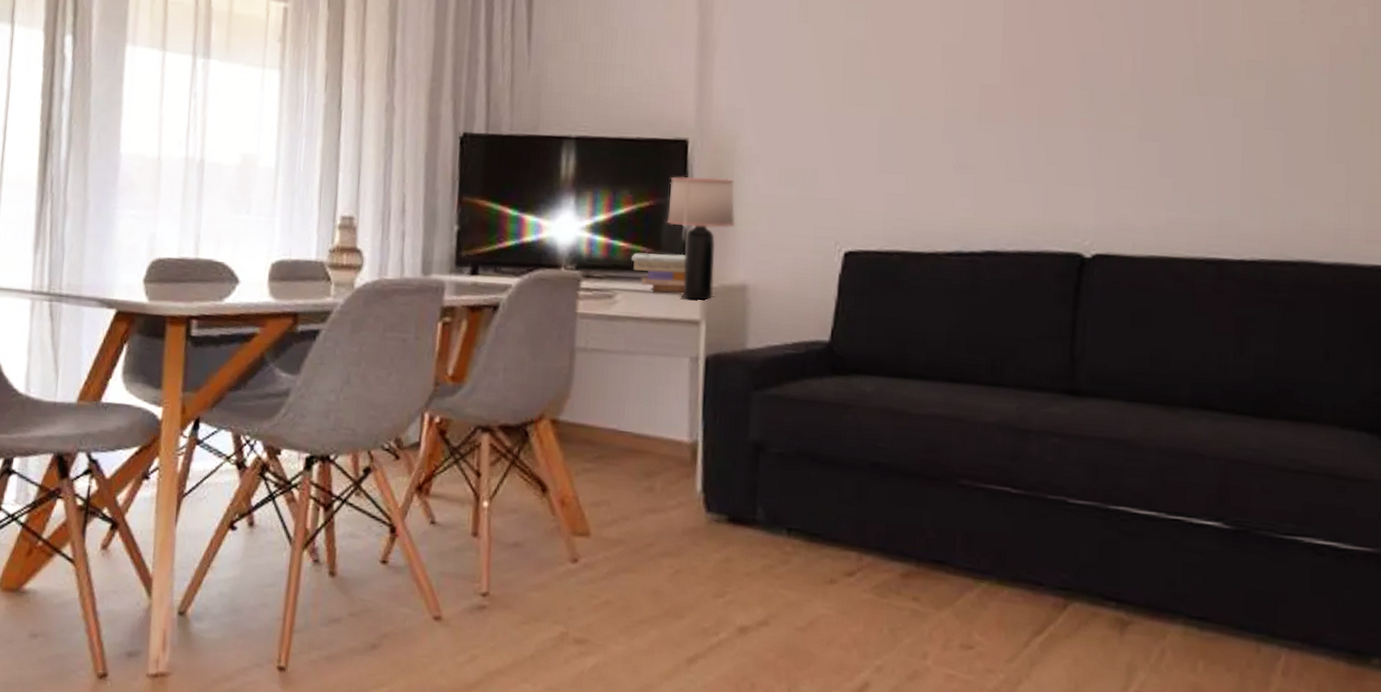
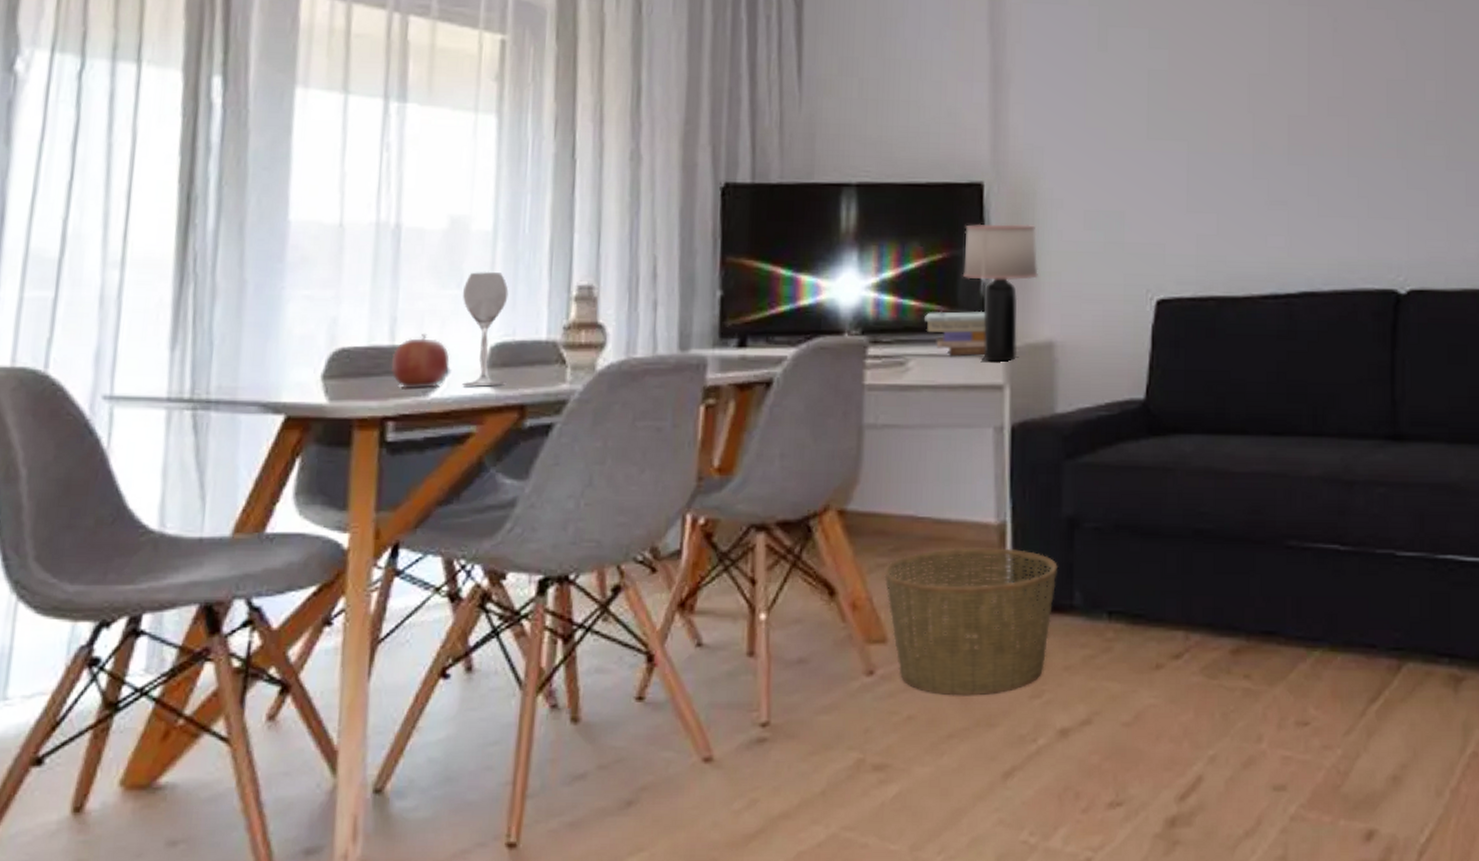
fruit: none [195,250,241,294] -> present [390,334,450,388]
wineglass: none [249,201,287,297] -> present [462,271,509,388]
basket: none [589,460,743,590] -> present [884,547,1058,696]

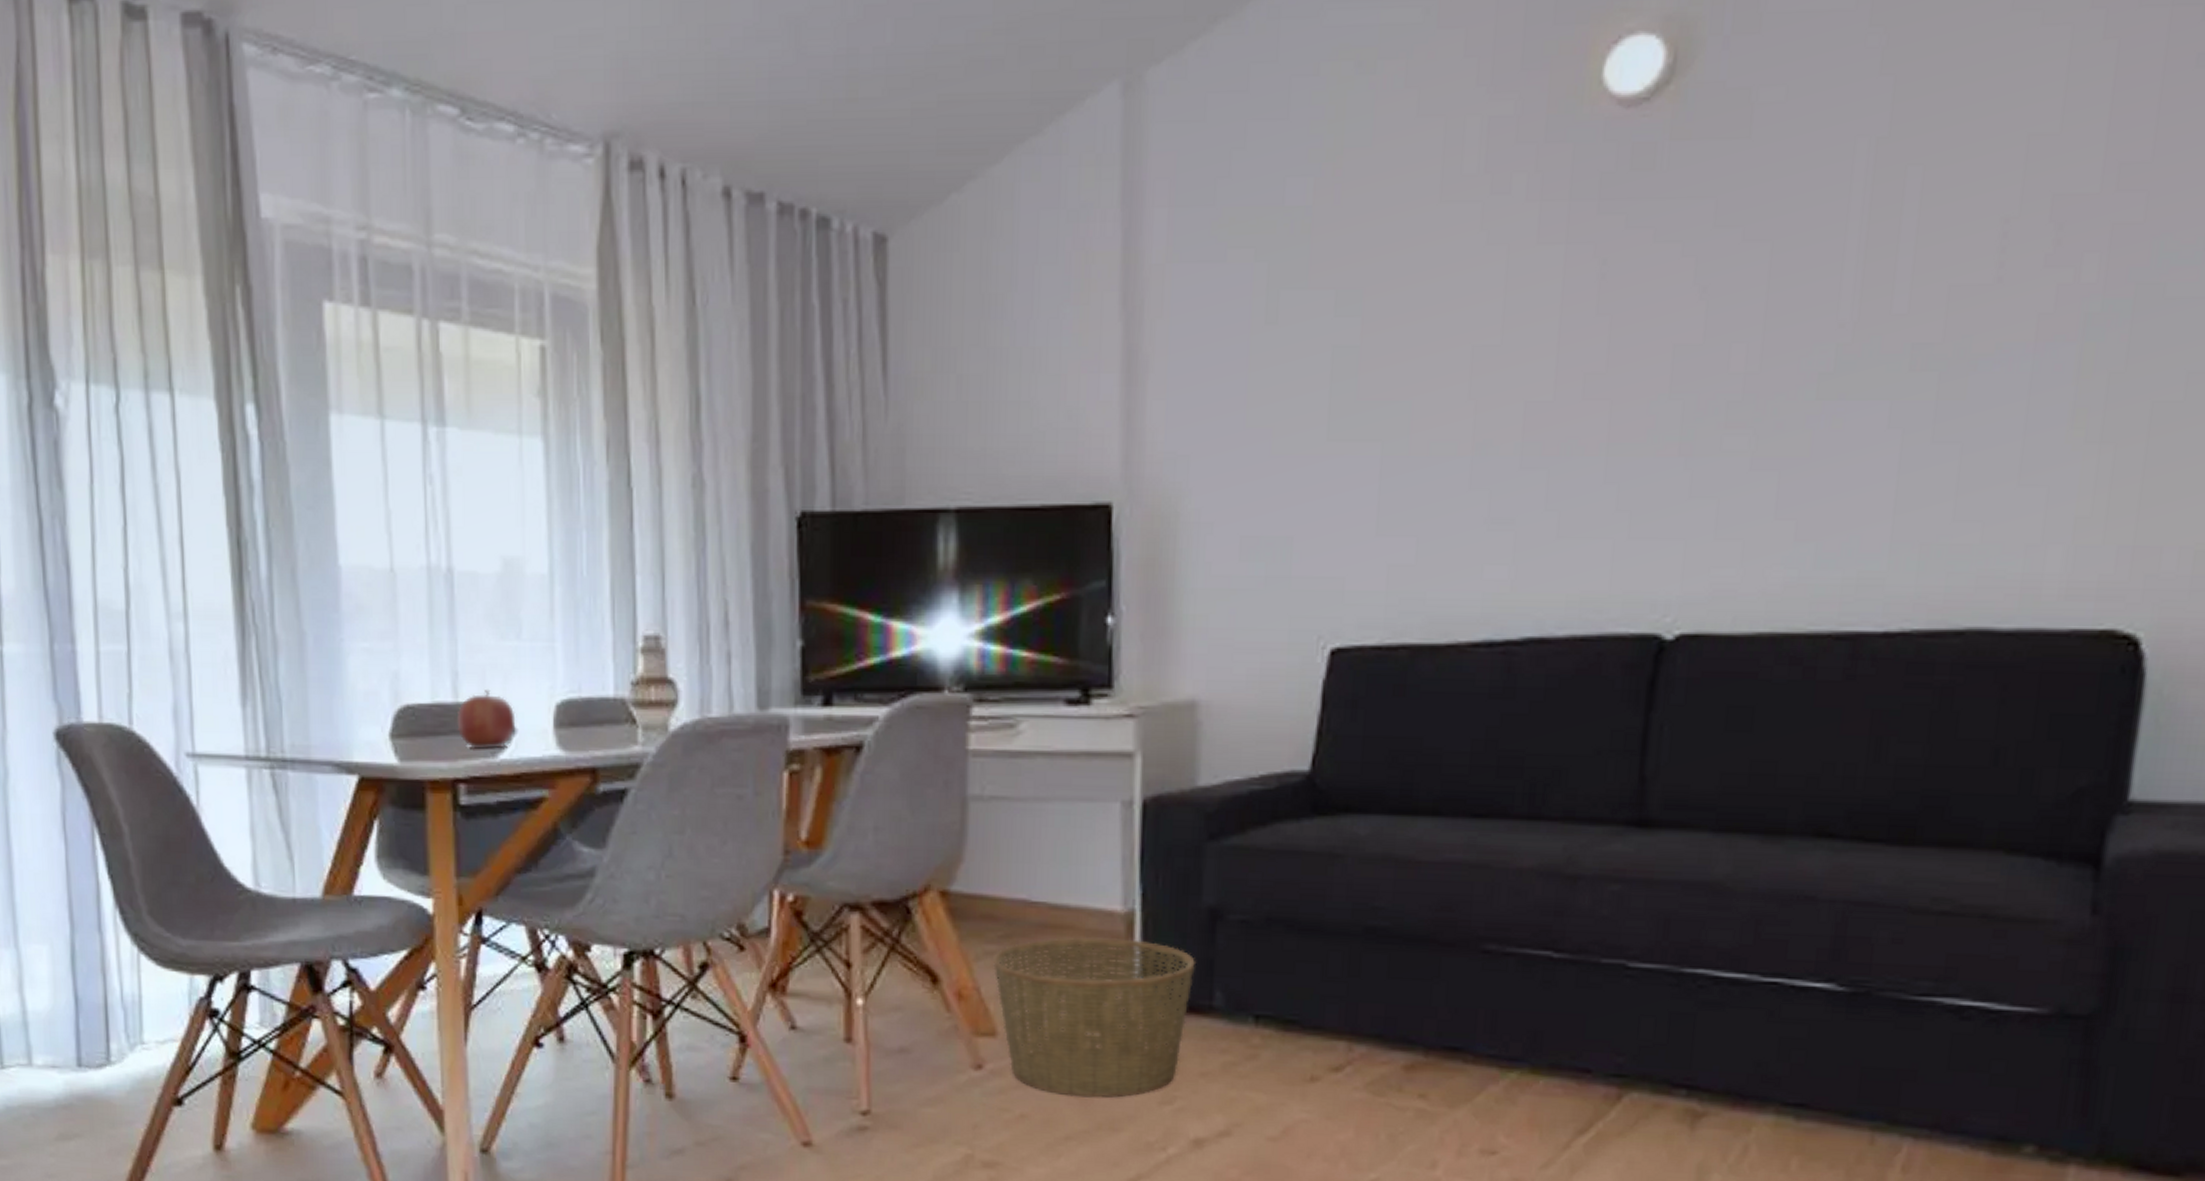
wineglass: present [462,271,509,388] -> none [522,619,573,749]
books: present [923,310,986,357] -> none [1037,663,1113,718]
table lamp: present [962,223,1038,363] -> none [1084,554,1180,726]

